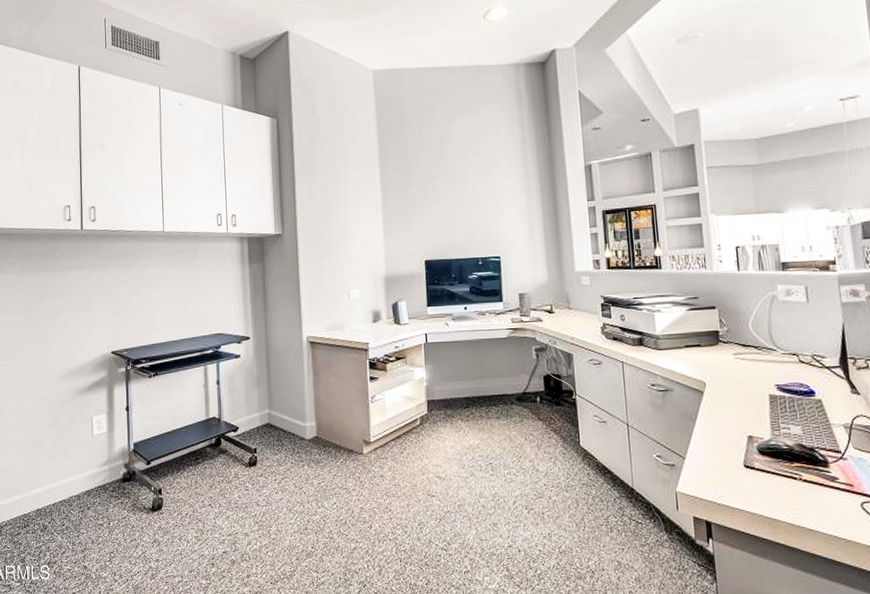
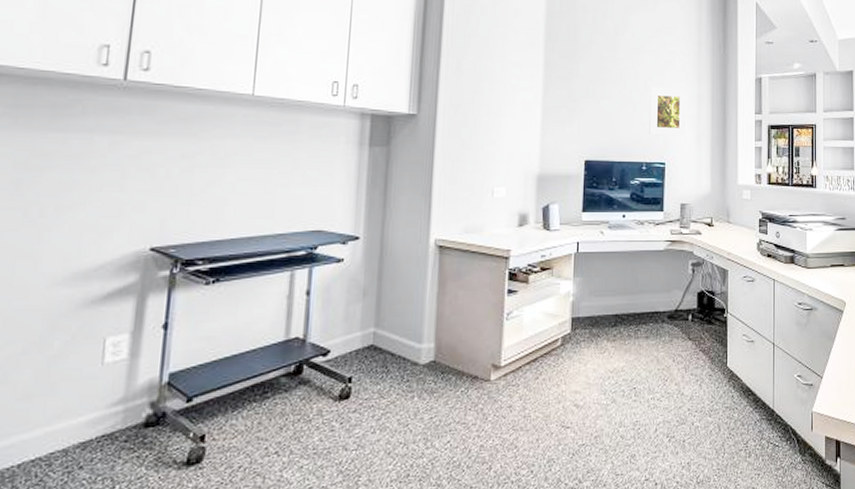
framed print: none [479,186,519,232] -> present [649,87,687,136]

